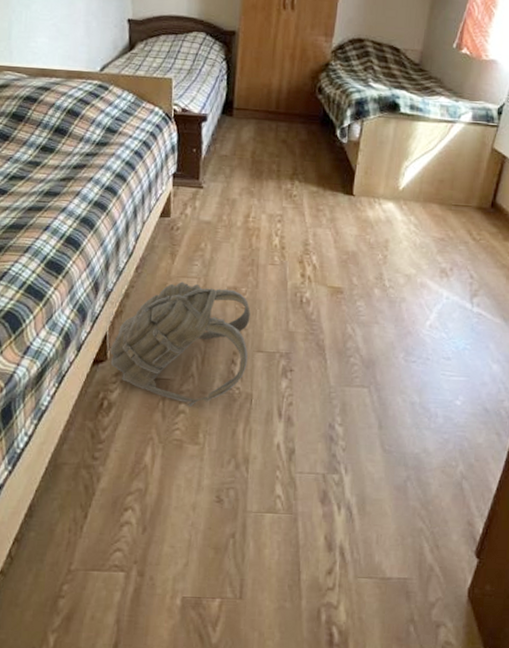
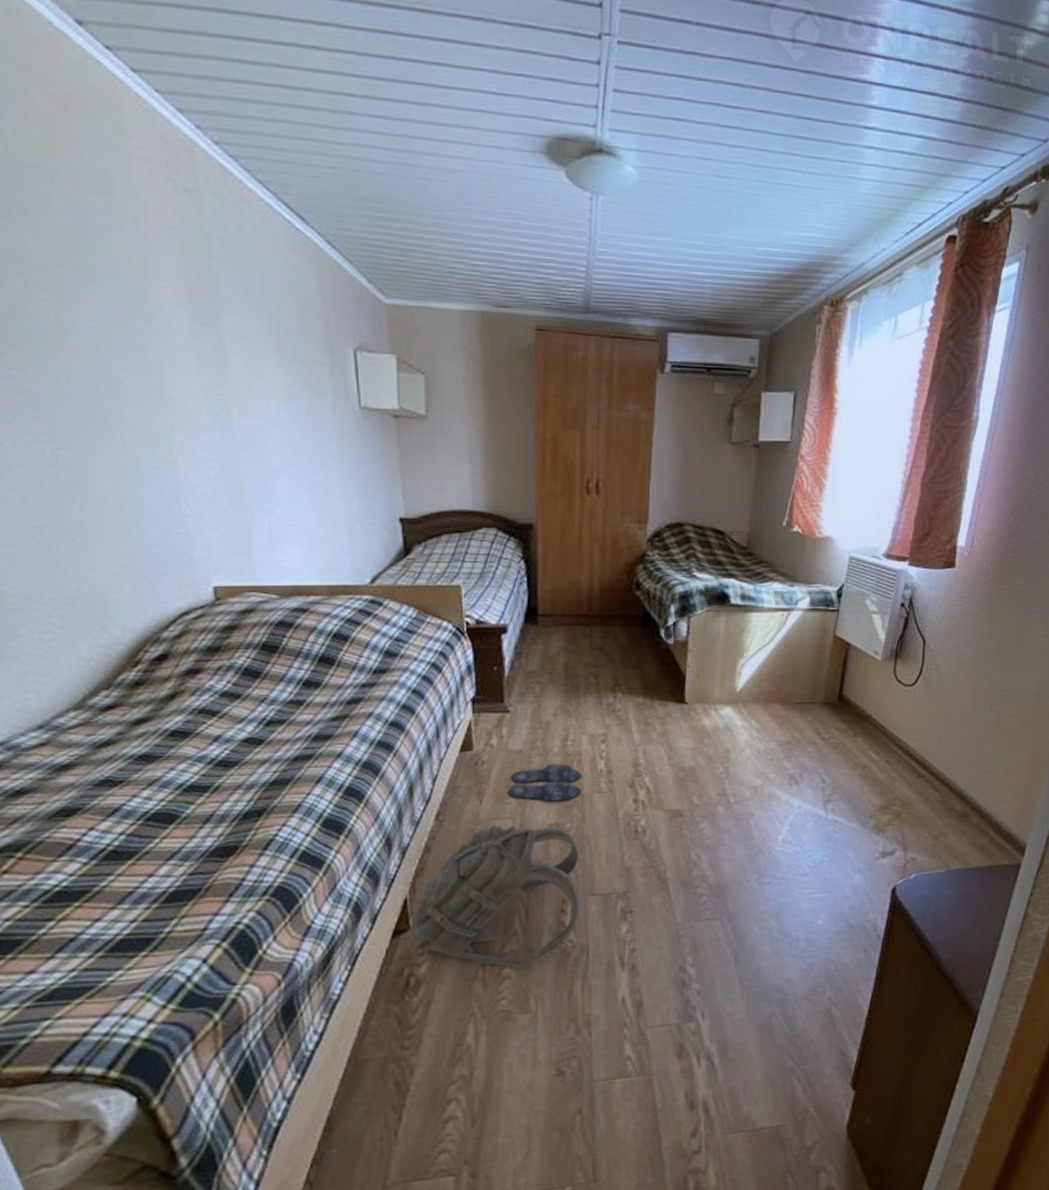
slippers: none [196,235,259,269] -> present [508,763,581,802]

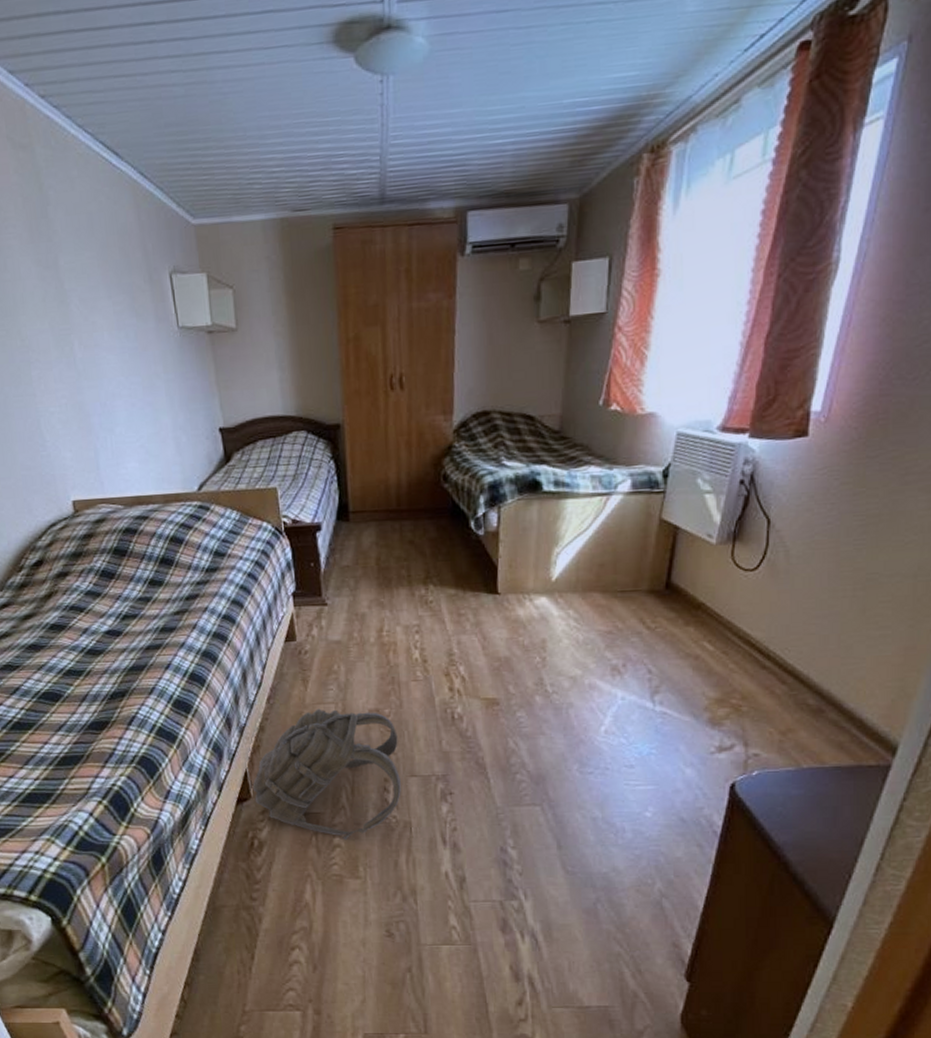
slippers: present [508,763,581,802] -> none [329,652,398,689]

